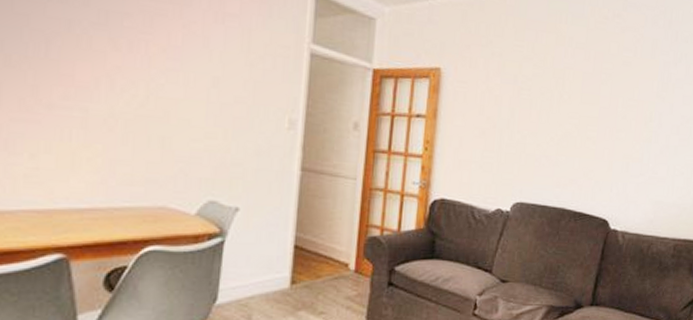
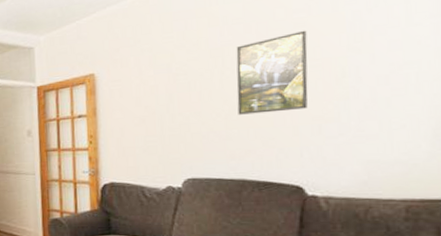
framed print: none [568,69,631,146] -> present [236,30,308,115]

